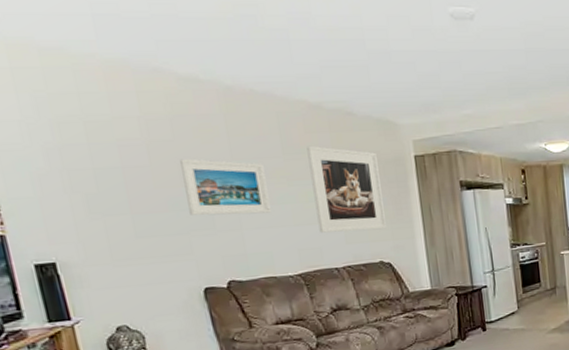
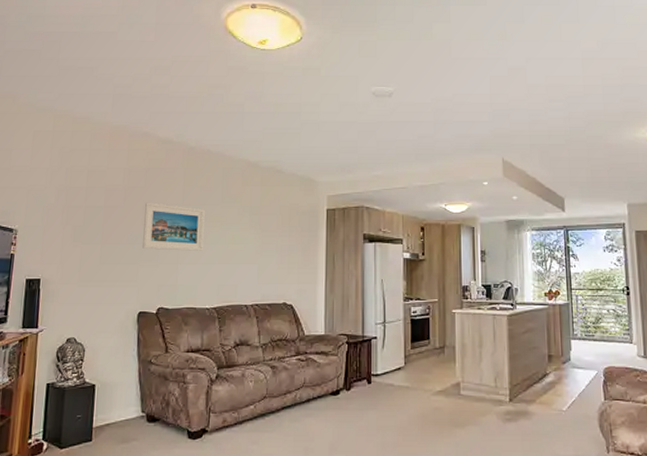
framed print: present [307,145,386,233] -> none [238,196,295,273]

